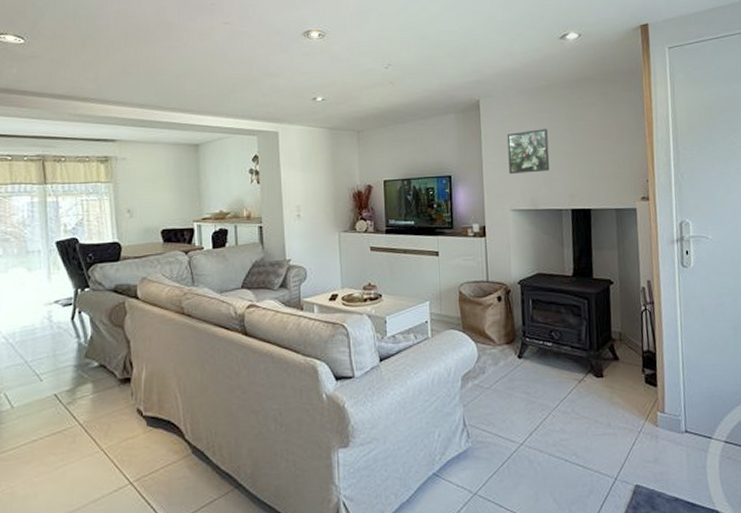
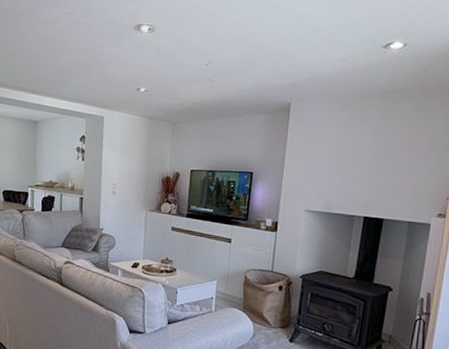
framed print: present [507,129,550,174] -> none [309,136,353,178]

